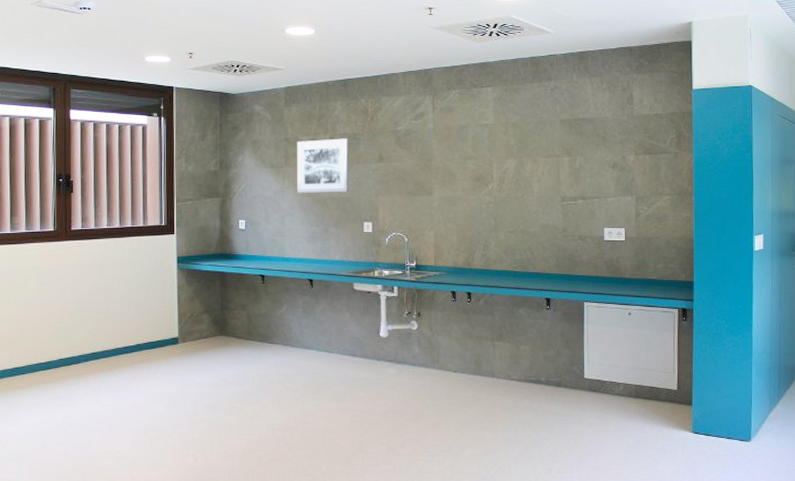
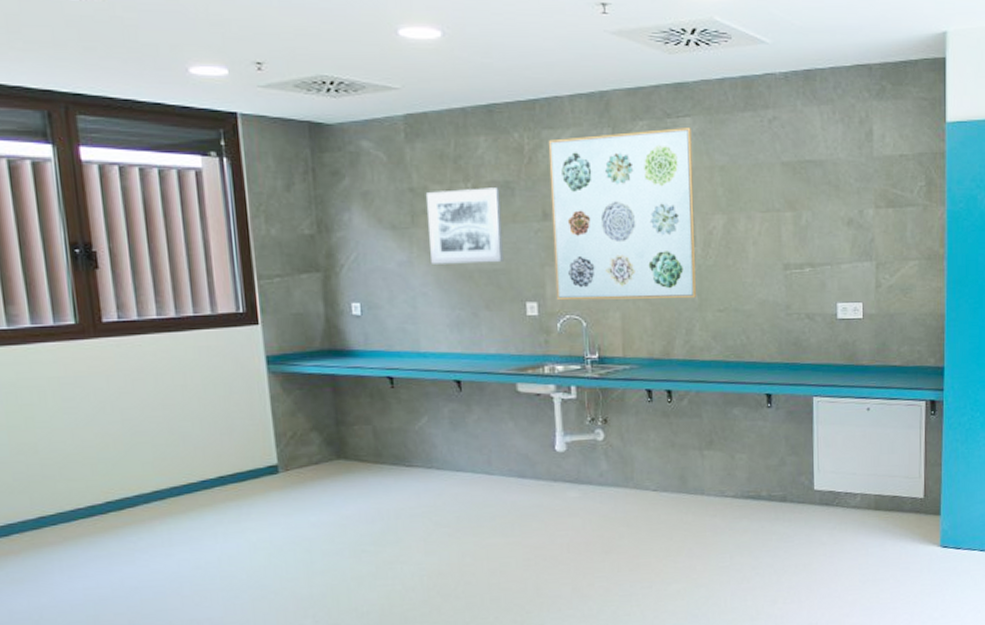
wall art: none [385,95,493,222] -> present [548,128,697,301]

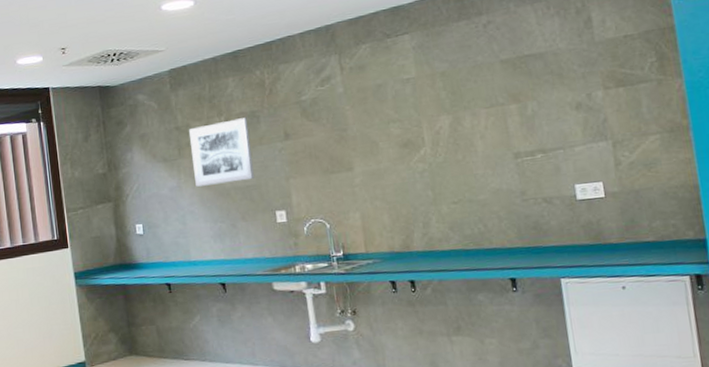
wall art: present [548,128,697,301] -> none [284,43,430,207]

